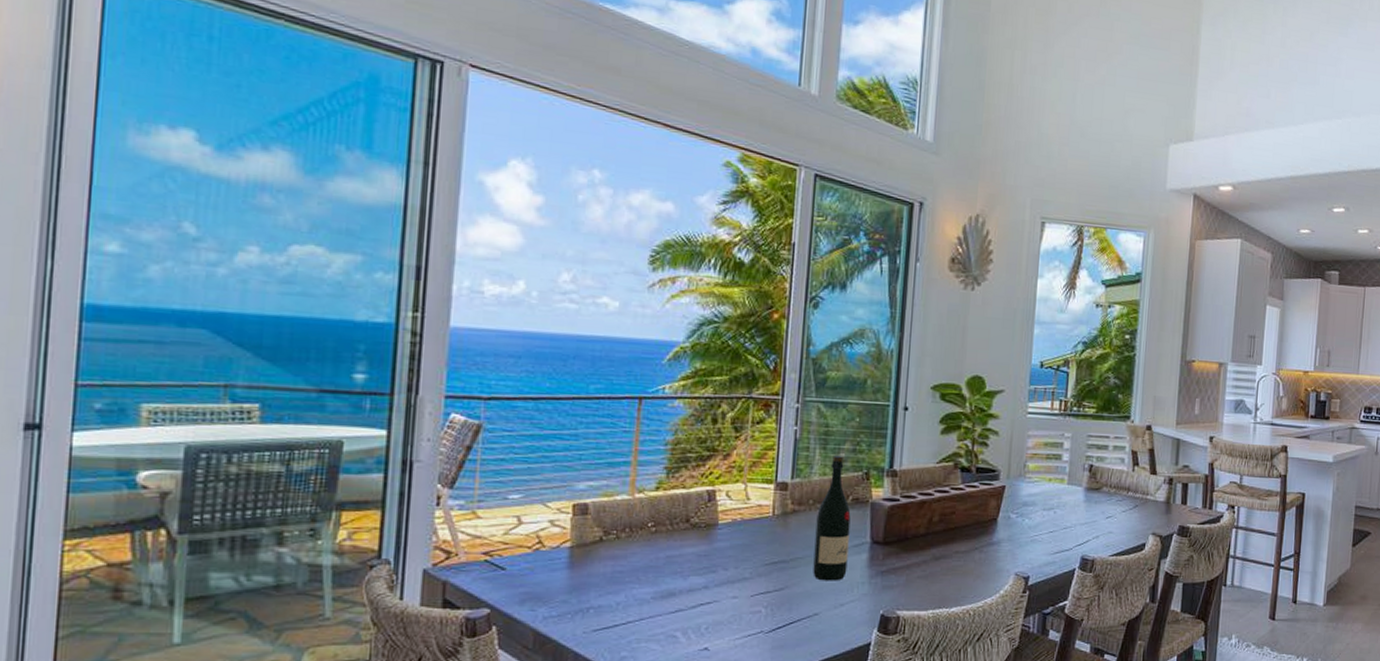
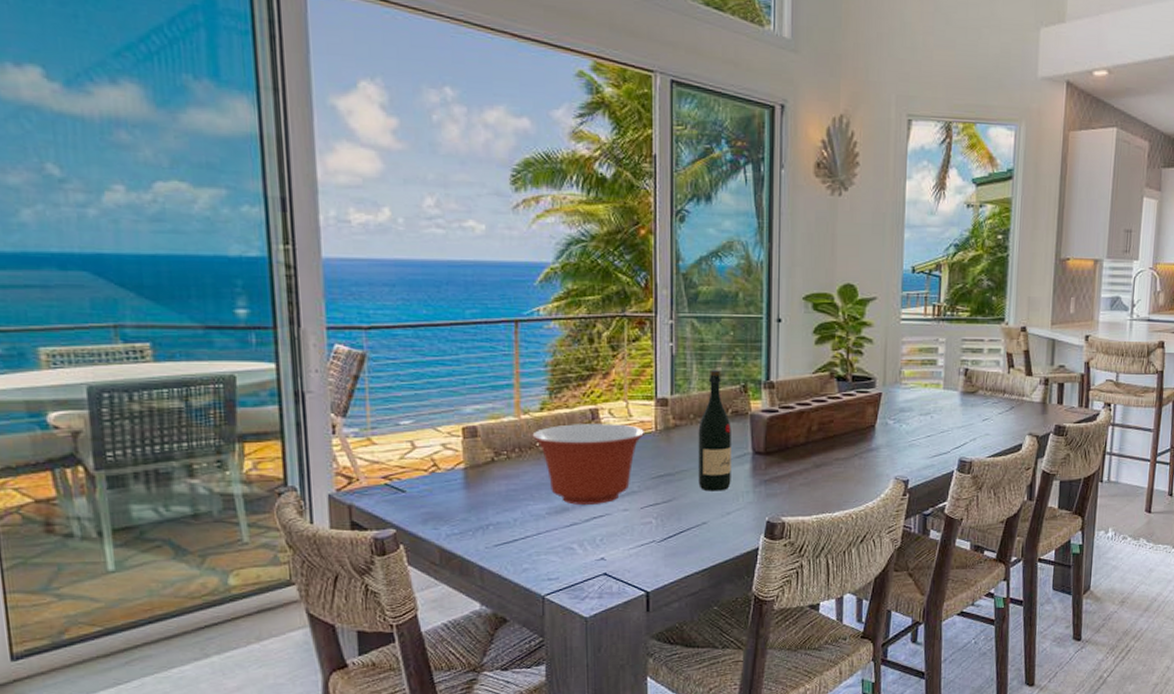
mixing bowl: none [645,505,761,590] -> present [532,424,644,505]

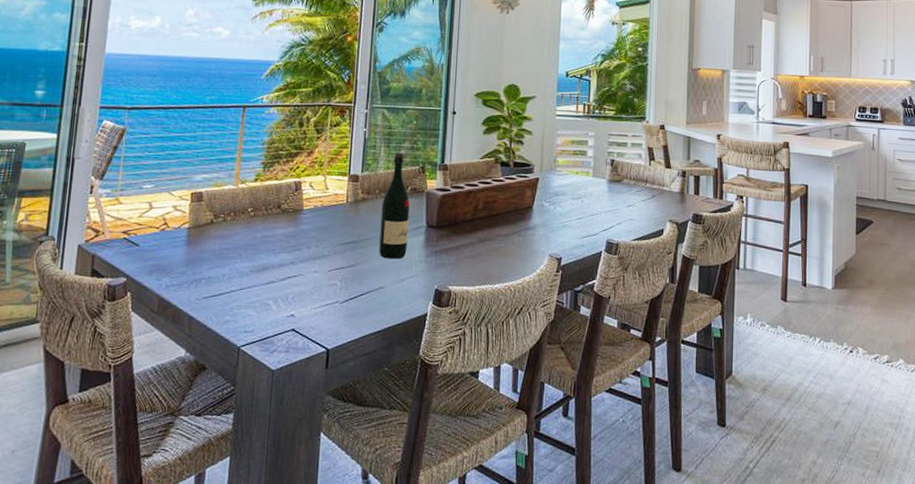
mixing bowl: present [532,424,644,505] -> none [246,194,337,266]

